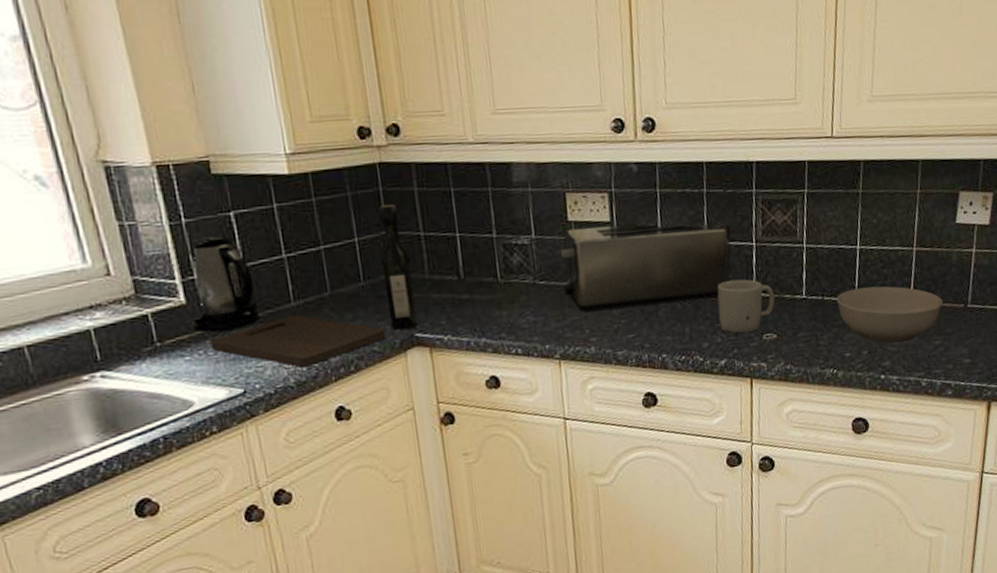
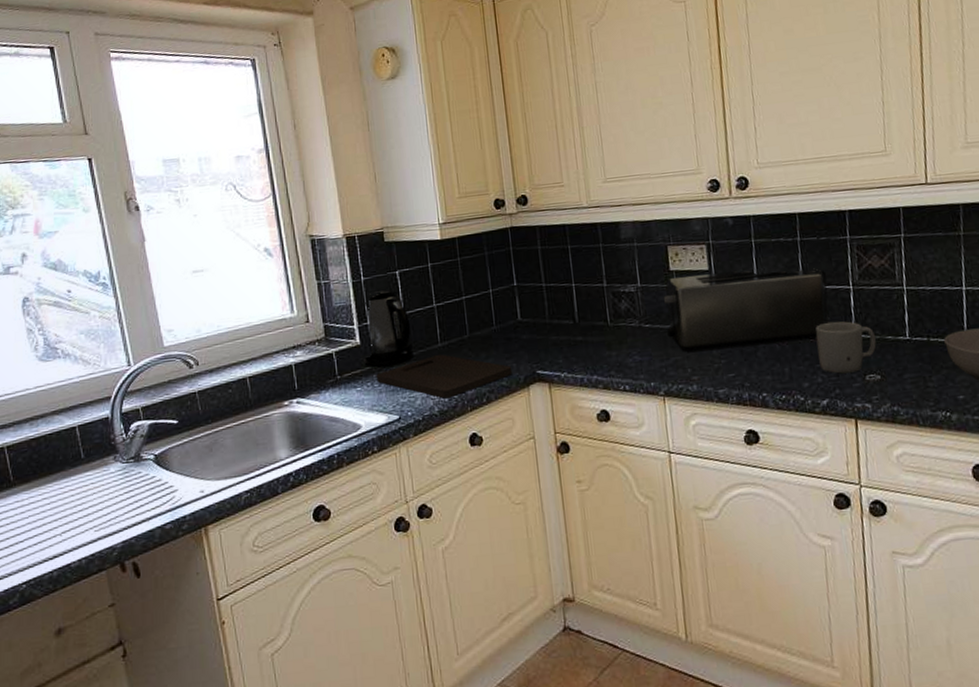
bottle: present [379,203,418,330] -> none [509,260,540,368]

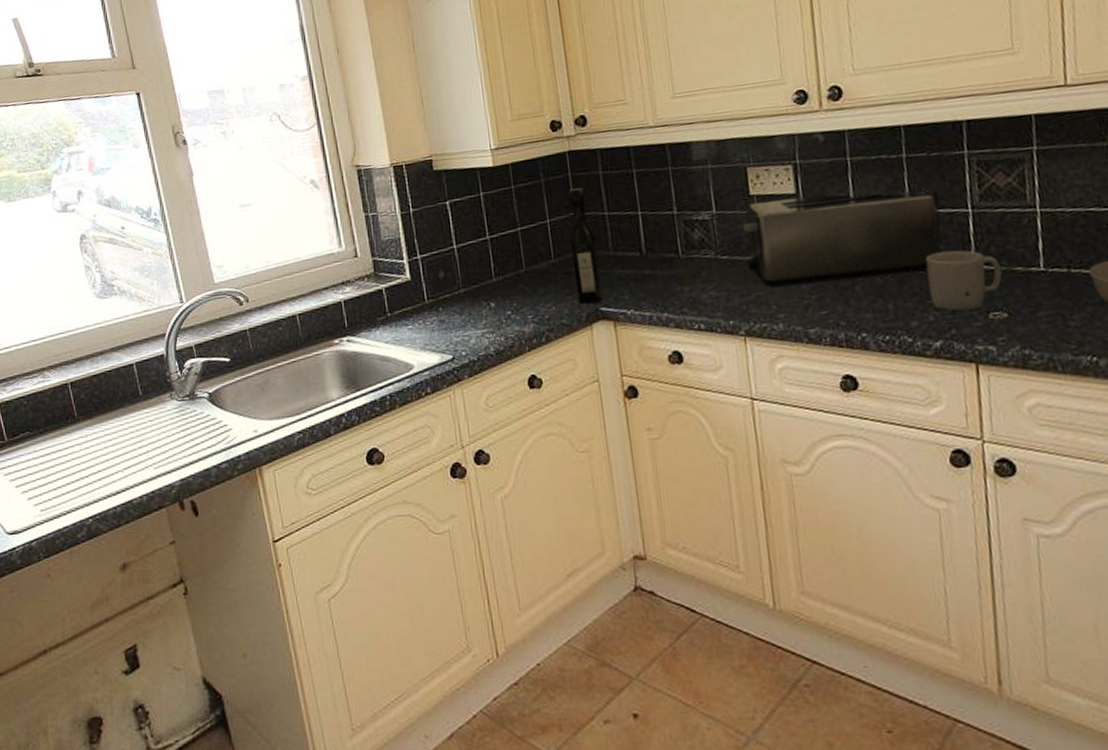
kettle: present [364,290,414,368] -> none [415,222,467,305]
cutting board: present [376,354,513,399] -> none [428,289,574,338]
bottle: none [509,260,540,368] -> present [568,187,603,304]

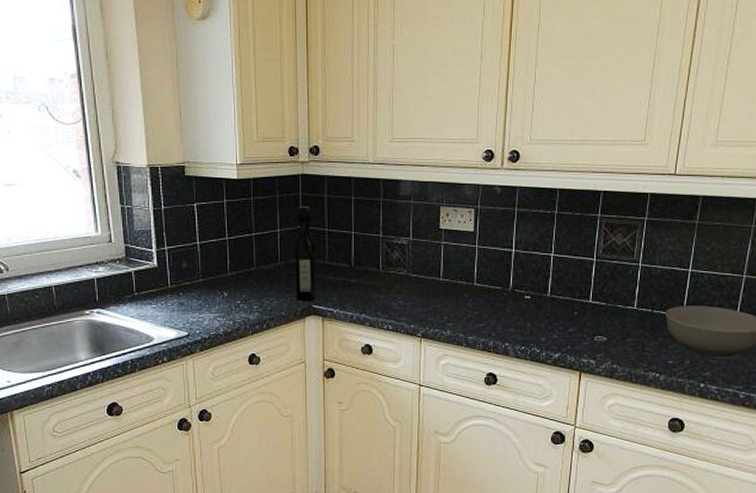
toaster: present [742,189,942,287] -> none [431,235,575,301]
mug: present [925,250,1003,311] -> none [556,287,609,333]

